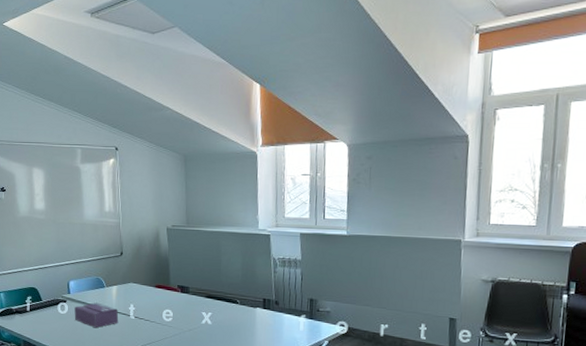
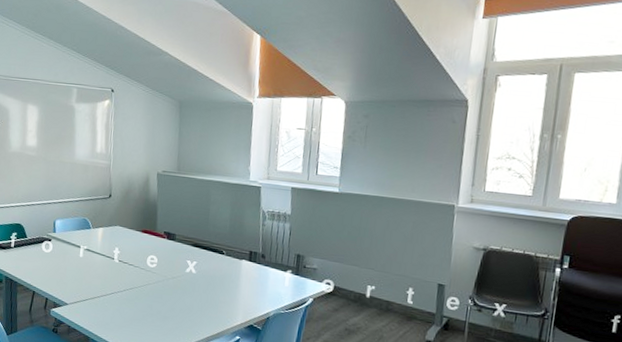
tissue box: present [74,302,119,328] -> none [58,243,103,269]

